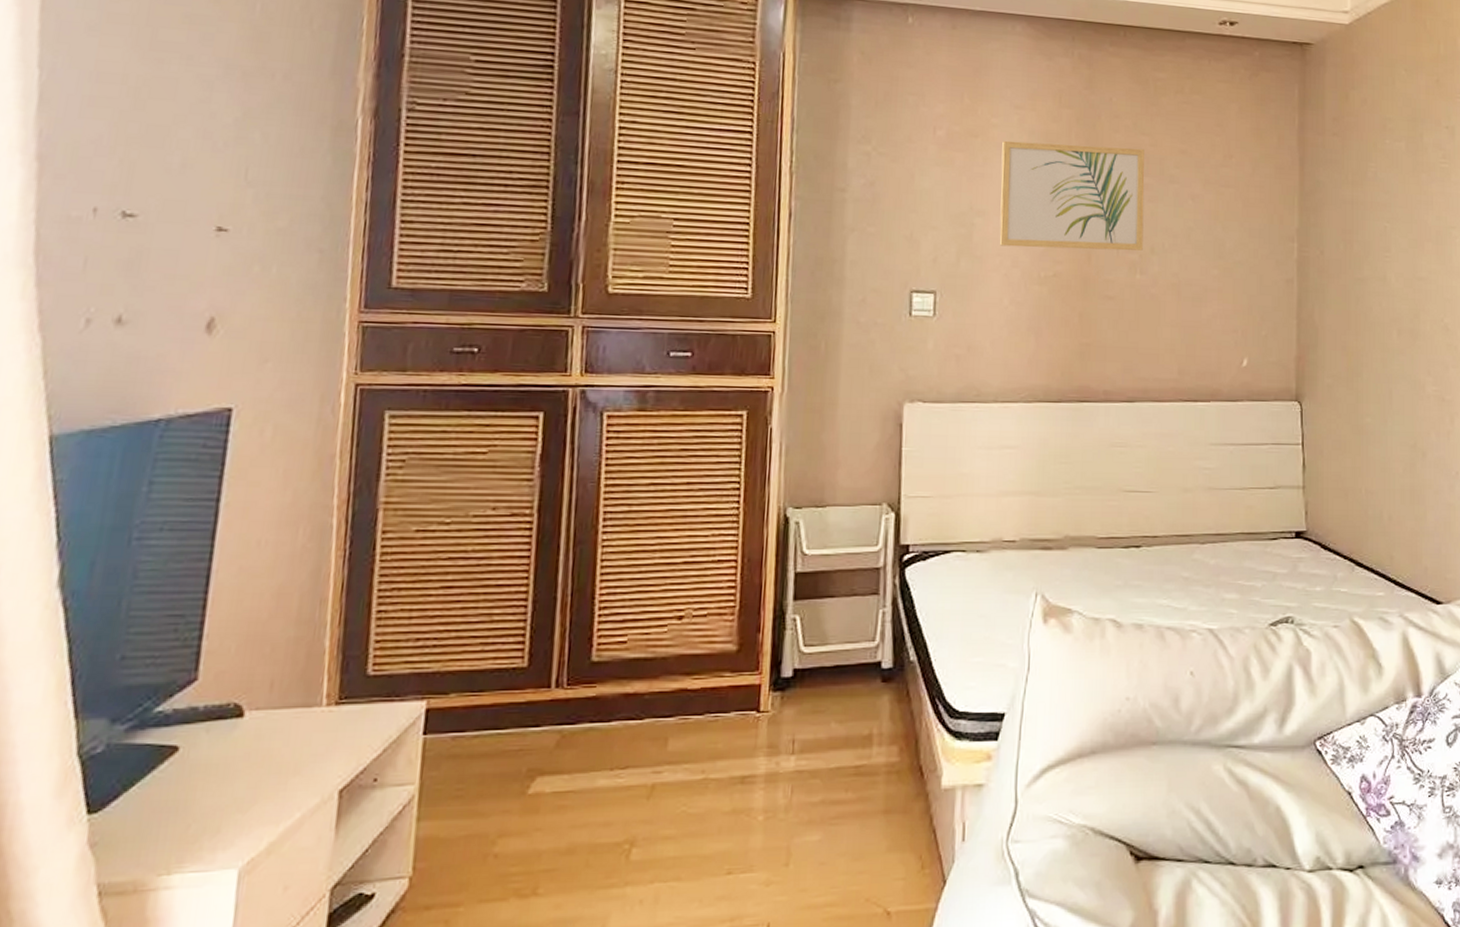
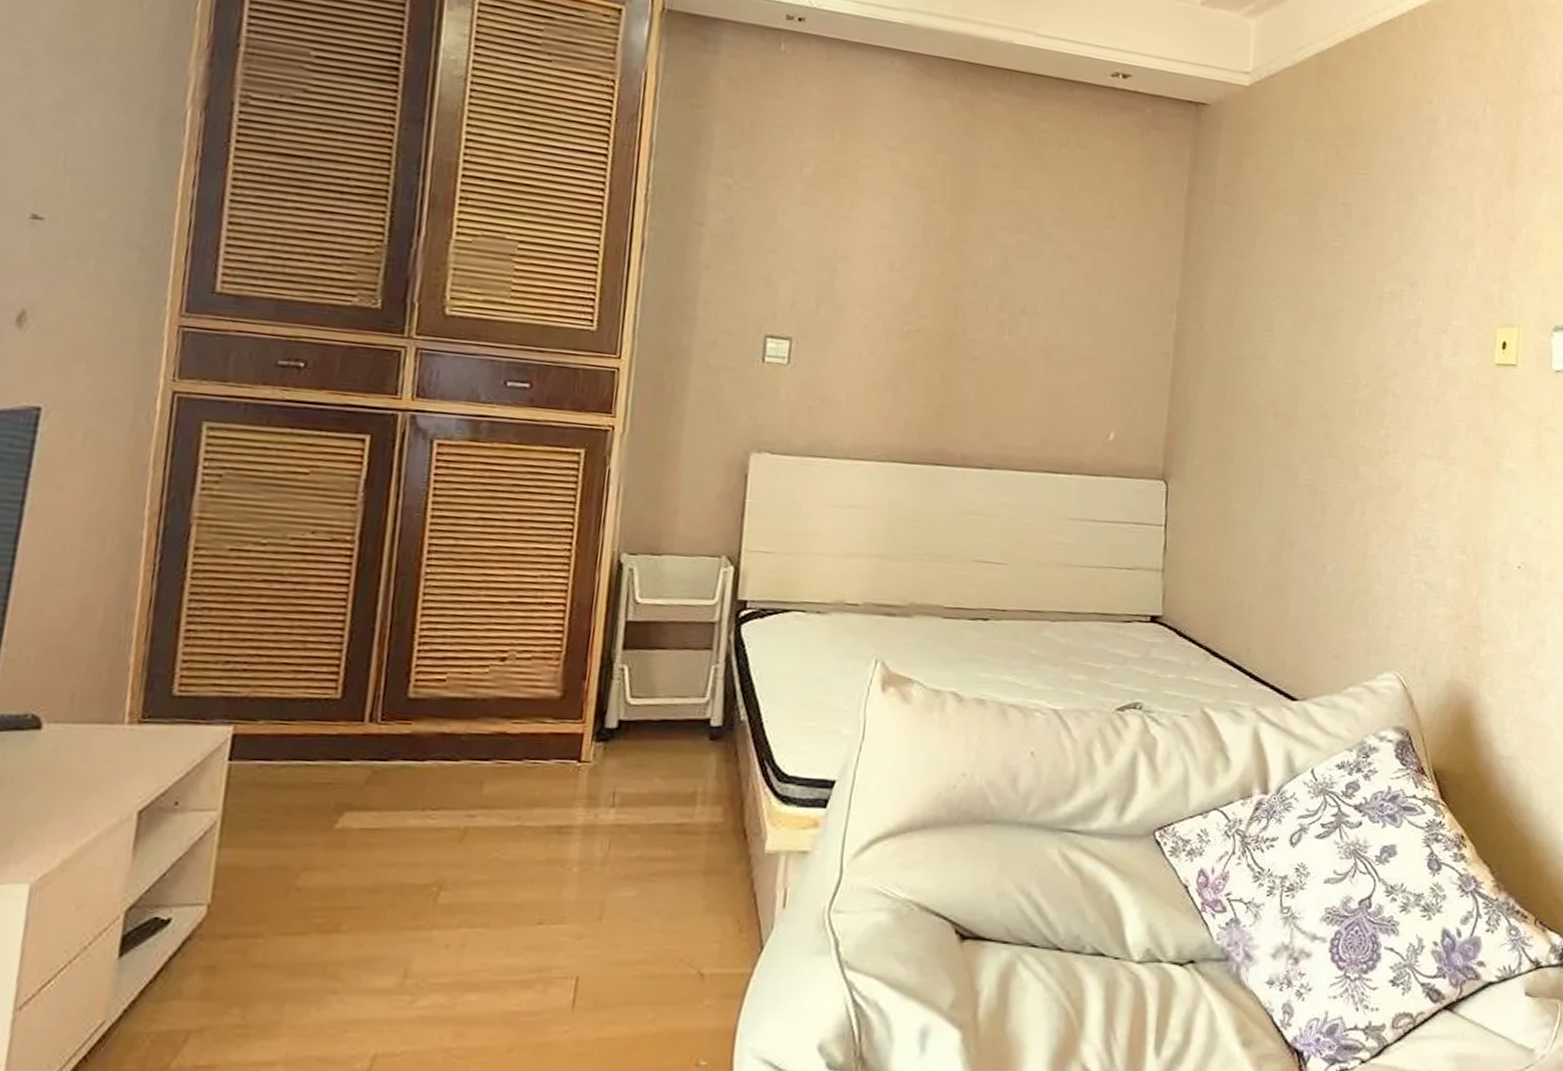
wall art: present [999,140,1145,251] -> none [862,183,1022,311]

